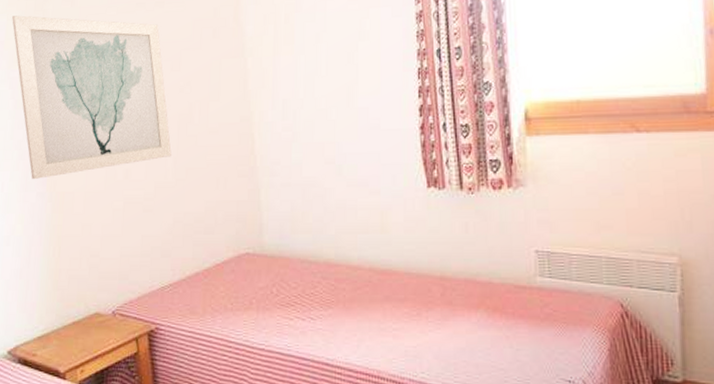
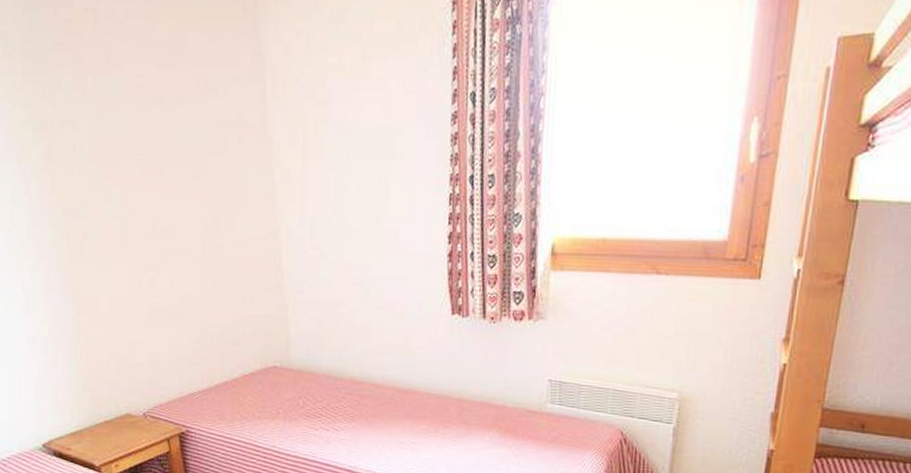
wall art: present [12,15,172,179] -> none [18,102,197,281]

